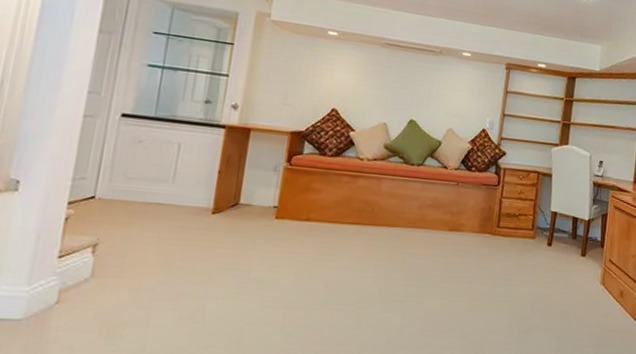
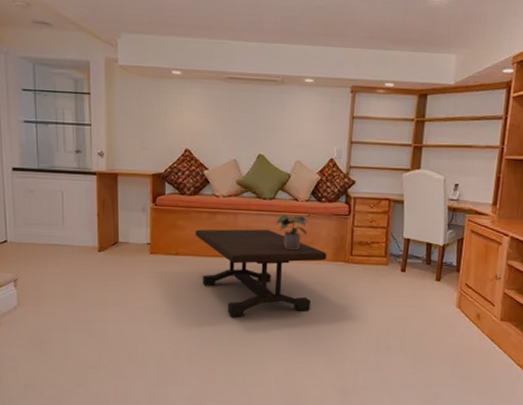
coffee table: none [331,193,473,293] -> present [195,229,327,317]
potted plant: none [422,181,456,220] -> present [276,214,308,250]

